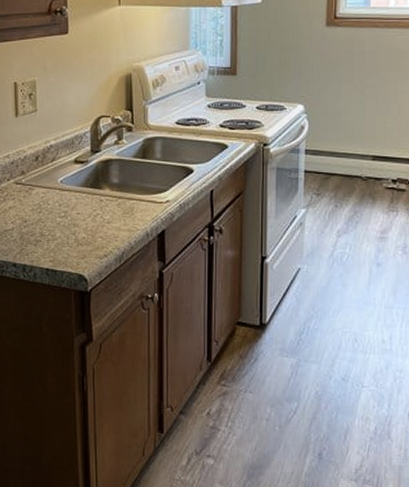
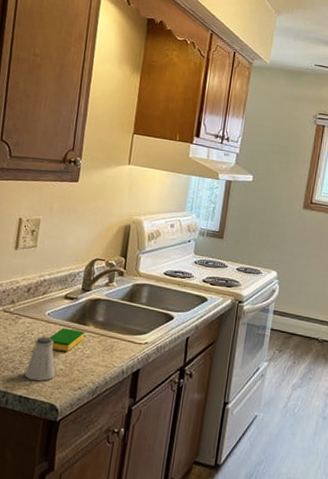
saltshaker: none [47,205,79,253] -> present [24,336,56,382]
dish sponge: none [66,194,101,218] -> present [49,327,85,351]

